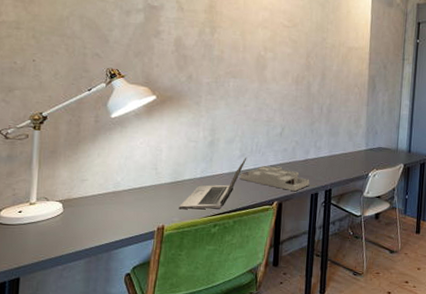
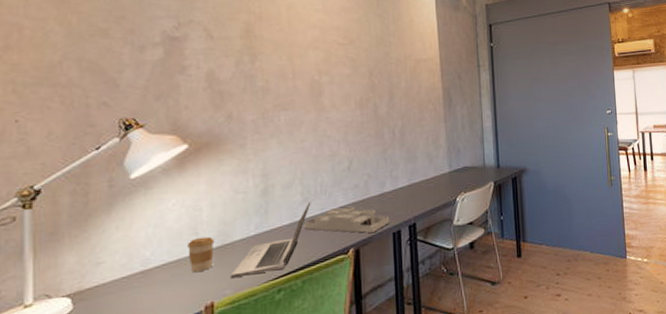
coffee cup: none [148,172,170,200] -> present [188,236,215,273]

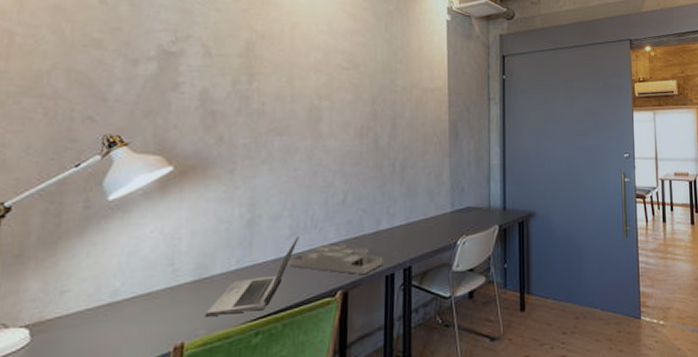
coffee cup: present [188,236,215,273] -> none [161,268,192,309]

